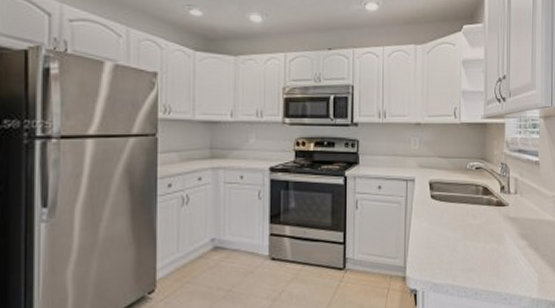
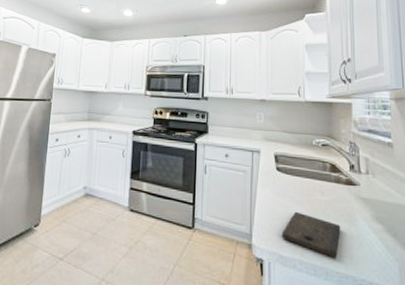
cutting board: none [435,238,490,278] -> present [281,211,341,258]

